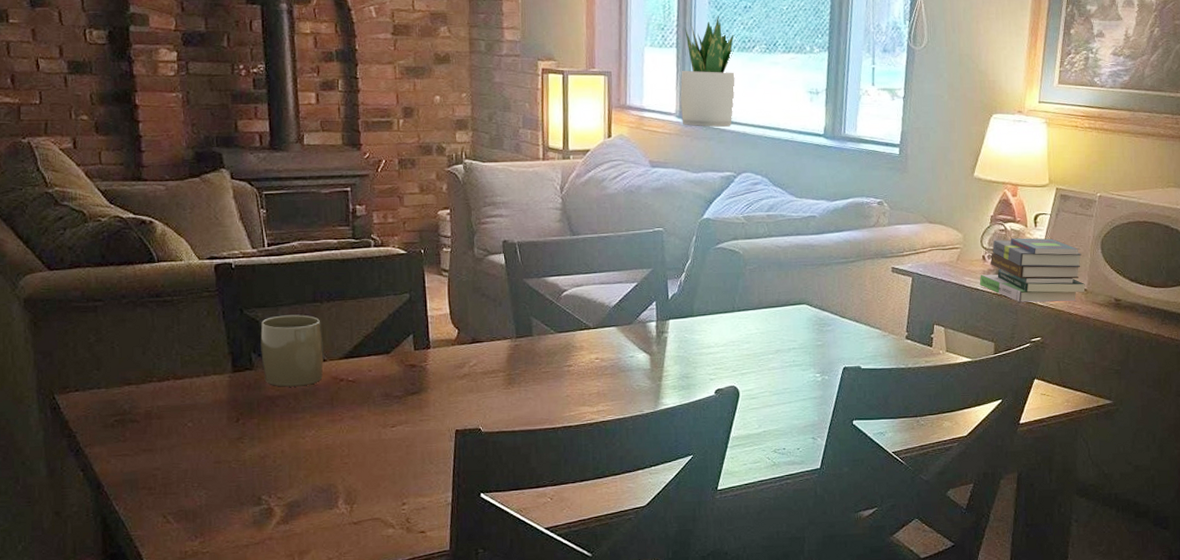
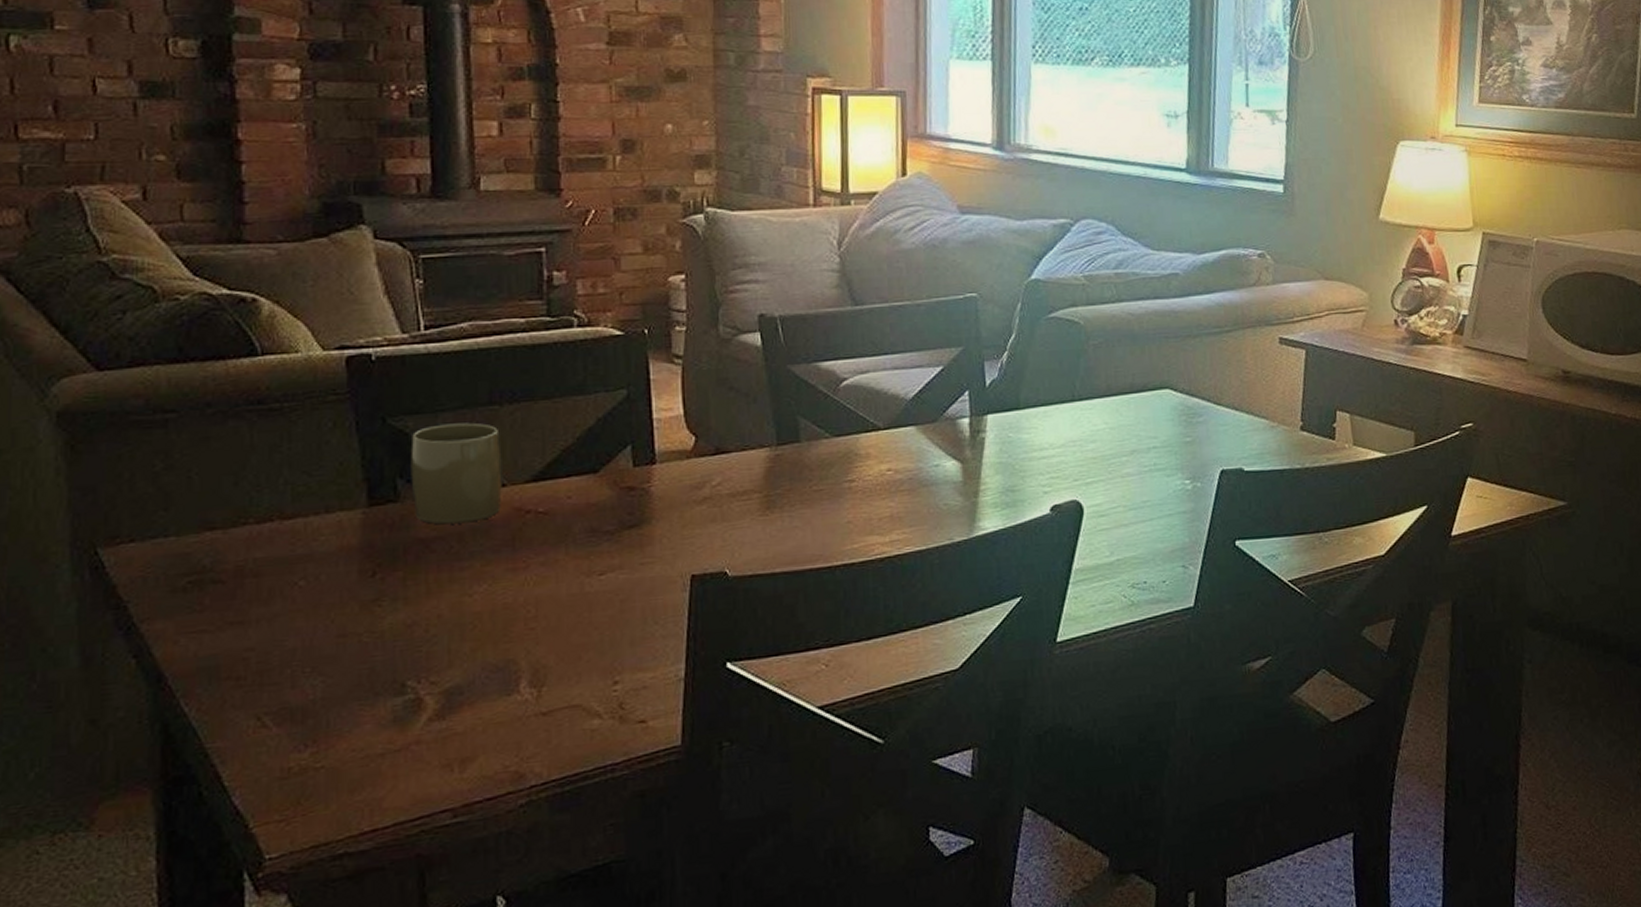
planter: present [680,15,735,127] -> none [998,19,1070,161]
books: present [979,238,1085,303] -> none [1391,296,1526,379]

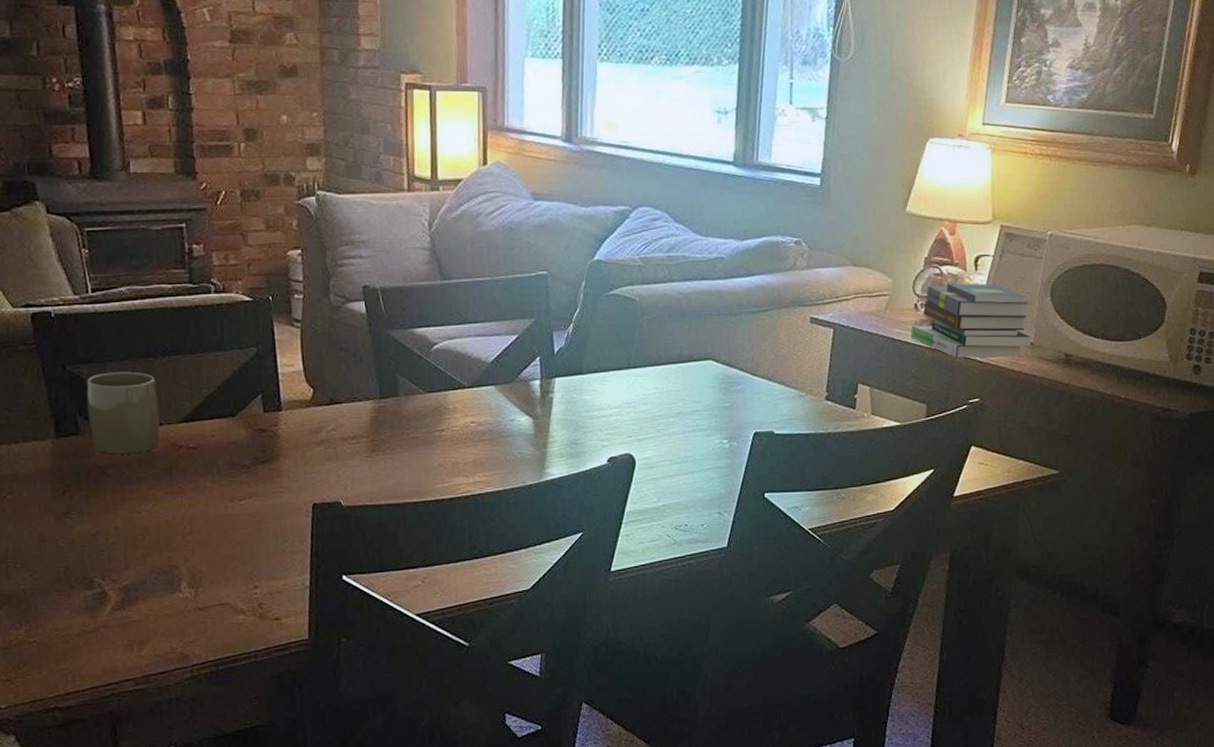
books: none [1391,296,1526,379] -> present [910,283,1032,358]

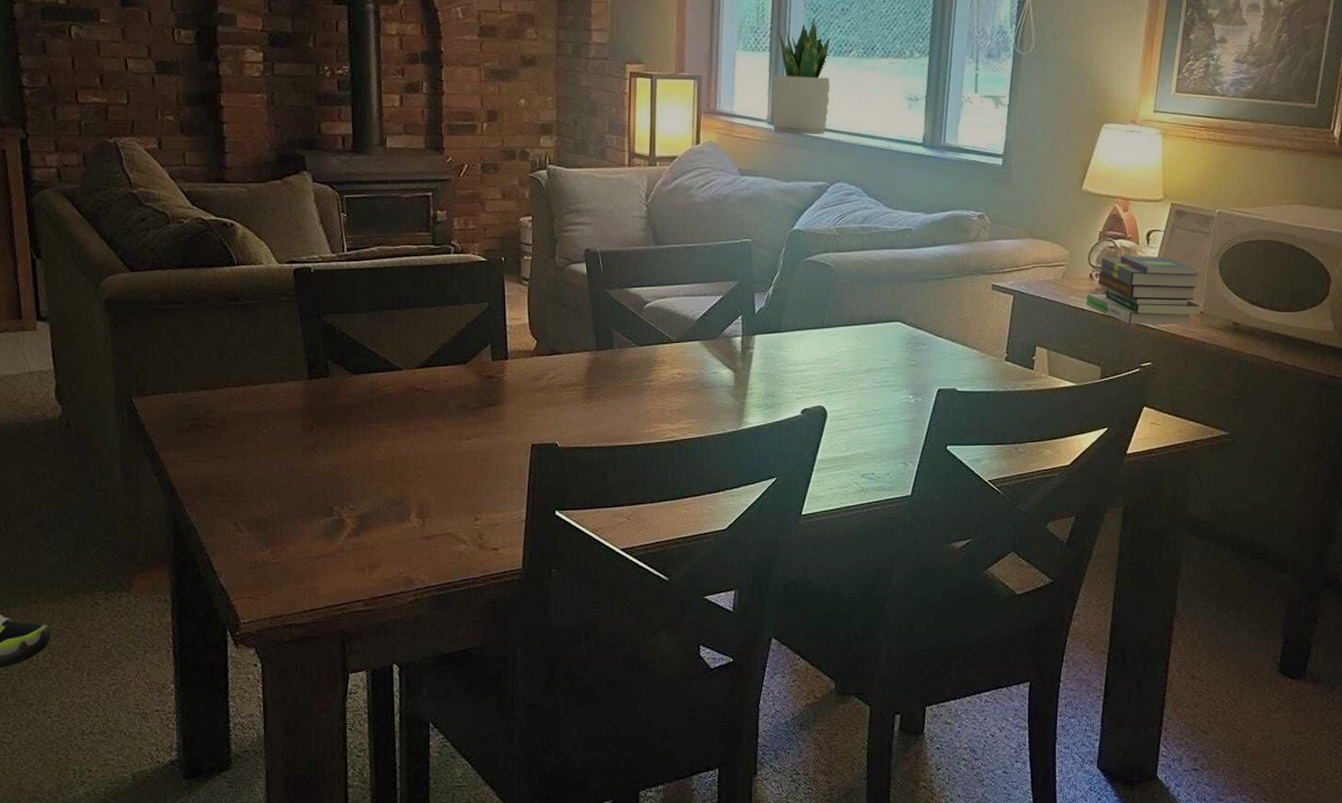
mug: present [86,371,160,455] -> none [337,321,400,396]
planter: none [567,20,631,153] -> present [773,18,831,134]

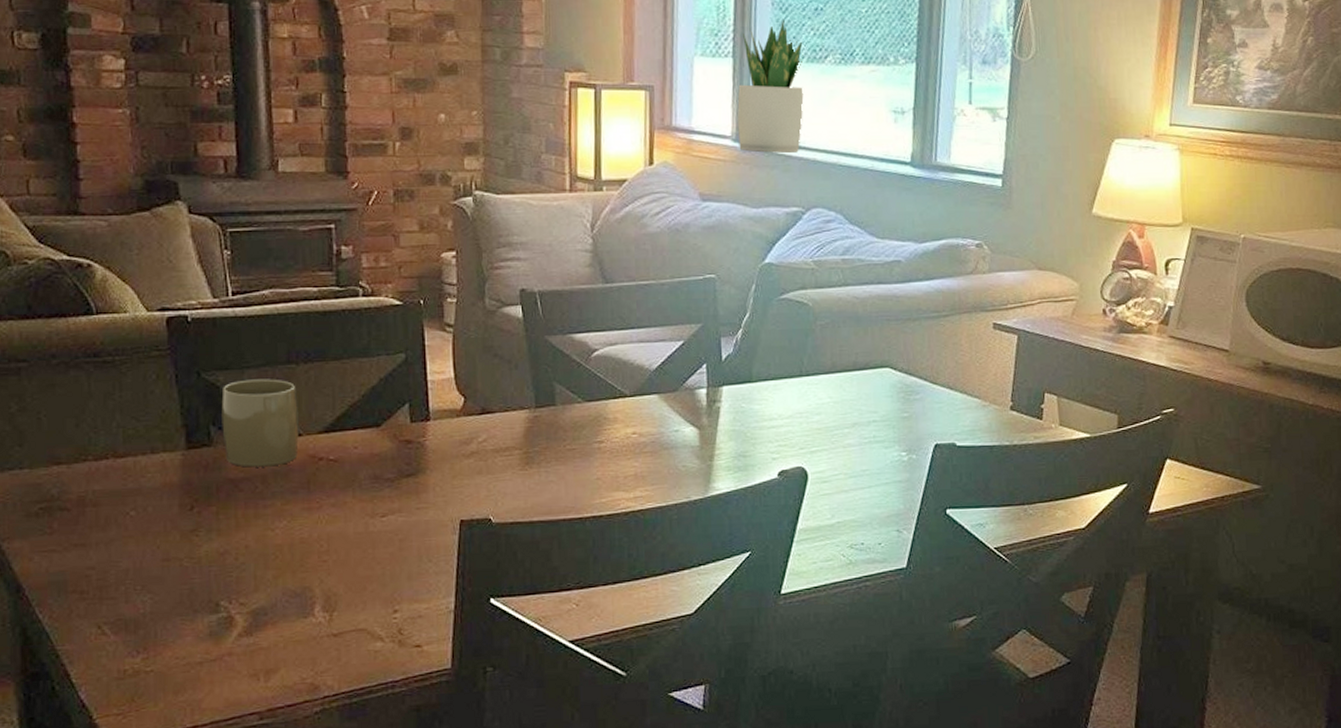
mug: none [337,321,400,396] -> present [221,379,299,468]
books: present [1086,256,1201,325] -> none [1099,288,1227,366]

